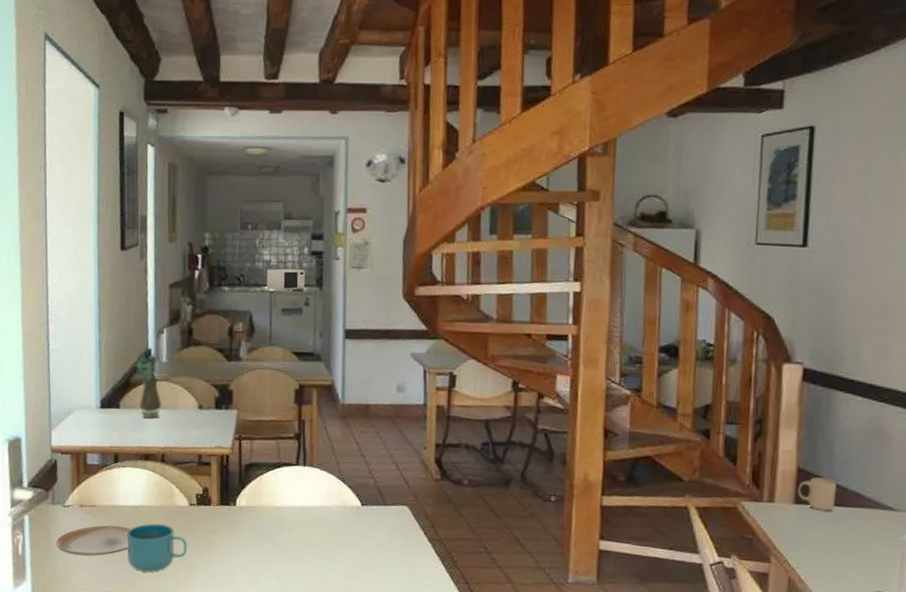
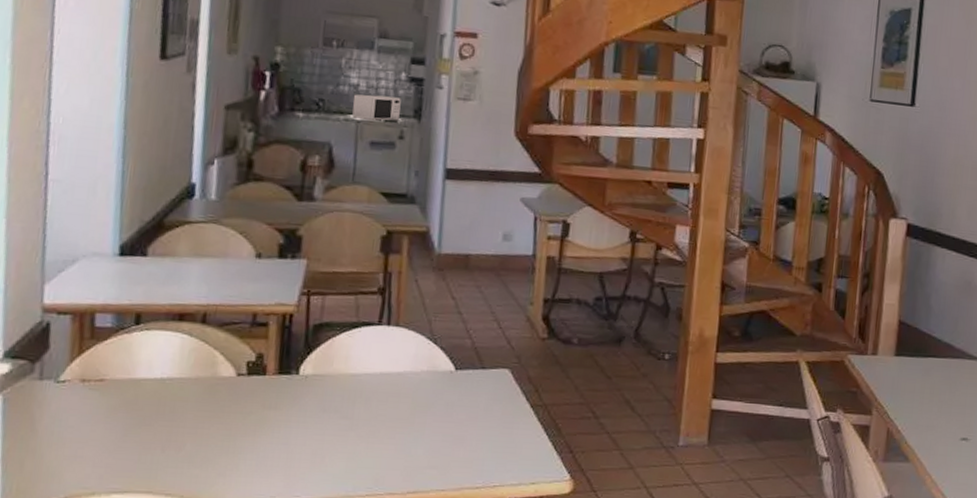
plate: present [55,525,131,556] -> none [41,404,154,445]
cup: present [126,523,187,572] -> none [146,399,231,460]
vase: present [134,351,162,419] -> none [170,186,207,270]
cup: present [797,477,837,512] -> none [898,330,932,363]

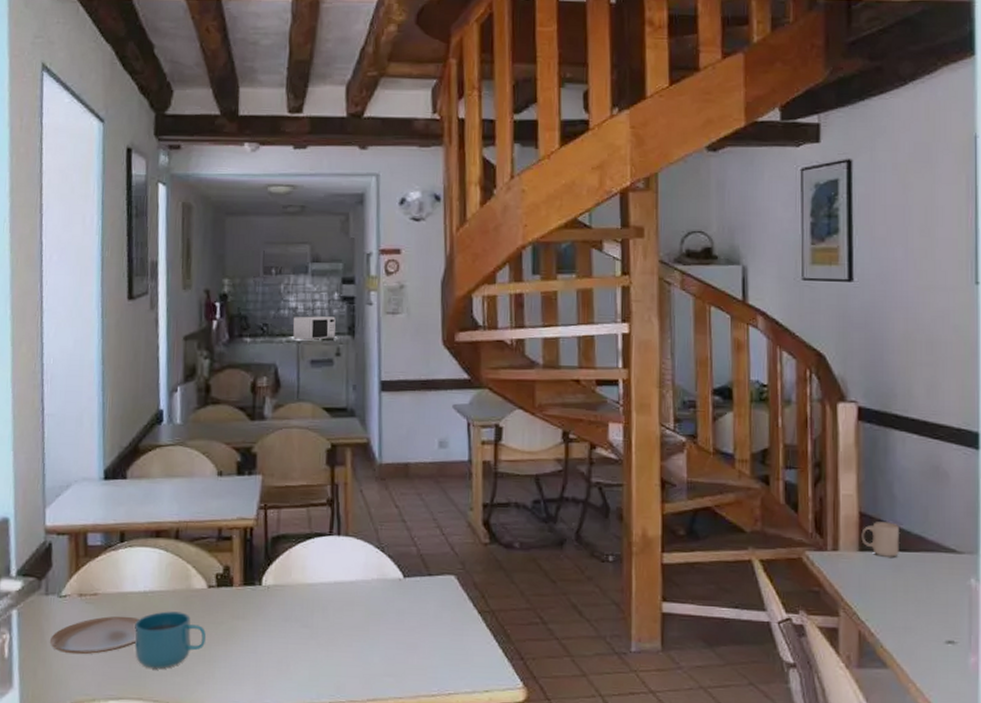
plate: none [41,404,154,445] -> present [49,616,139,655]
cup: none [146,399,231,460] -> present [134,611,206,669]
cup: none [898,330,932,363] -> present [861,522,900,558]

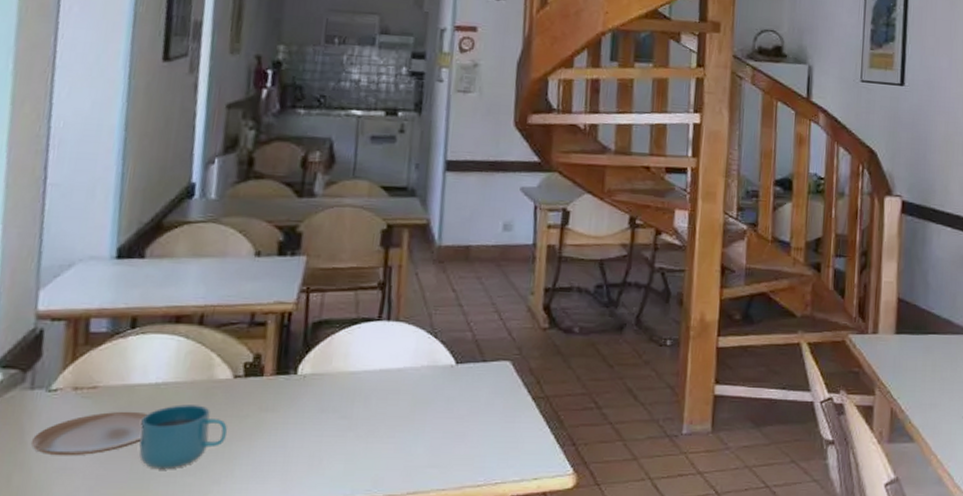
microwave: present [293,316,336,341] -> none [353,89,402,116]
cup: present [861,522,900,558] -> none [898,307,932,341]

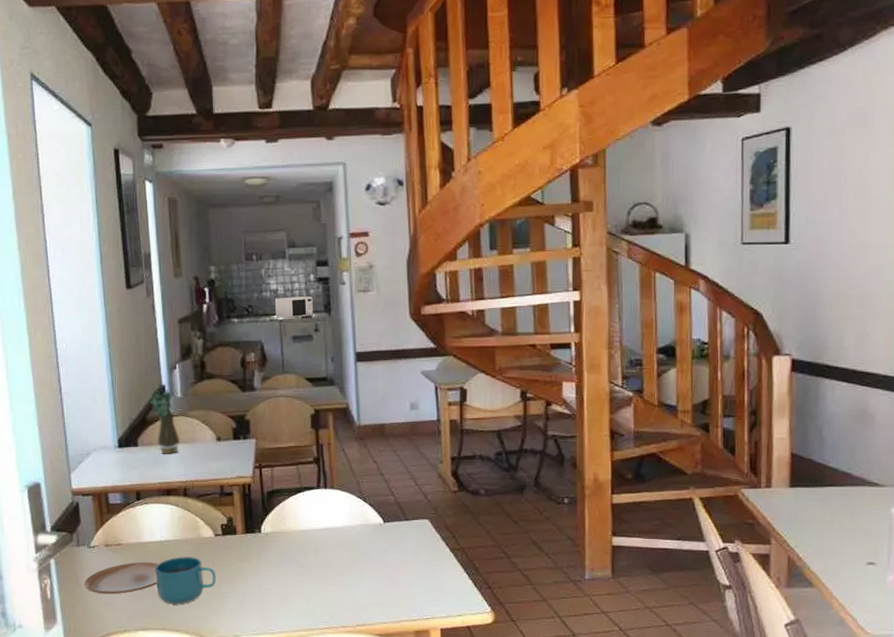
vase: none [170,186,206,270] -> present [149,388,180,454]
microwave: none [353,89,402,116] -> present [275,296,313,319]

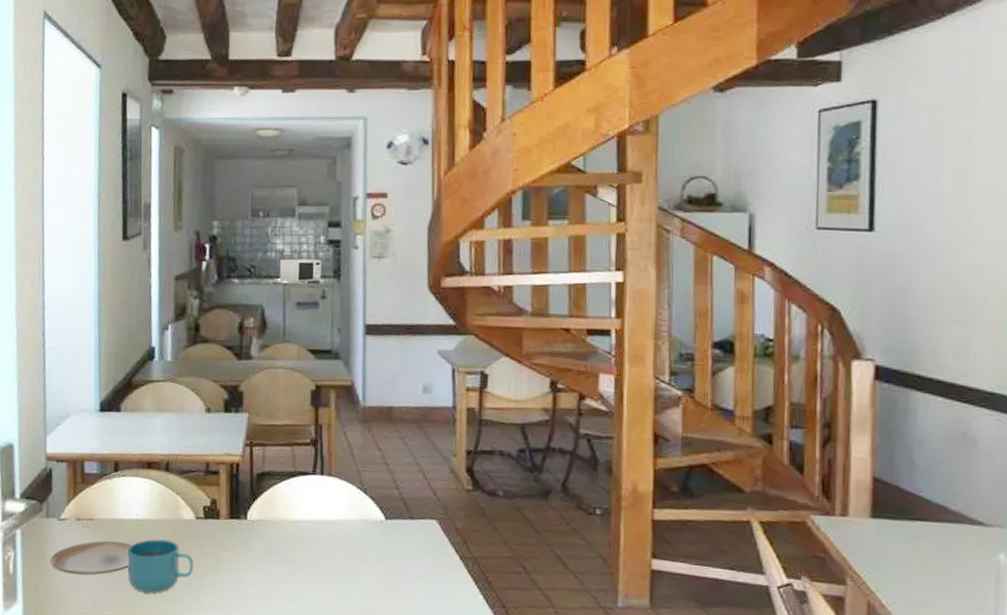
vase: present [149,388,180,454] -> none [136,349,167,423]

